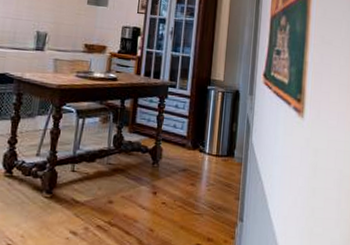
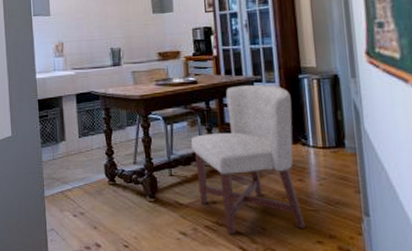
chair: none [97,88,198,236] -> present [190,85,305,235]

